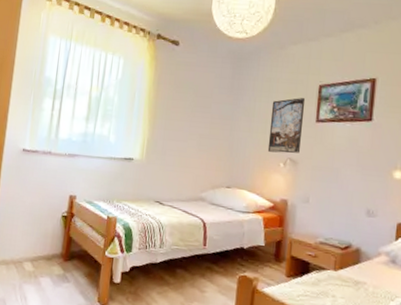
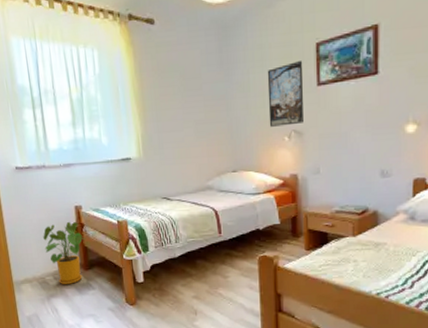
house plant: none [30,209,73,273] -> present [43,221,86,284]

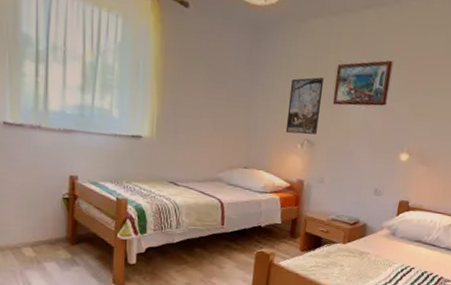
house plant: present [43,221,86,284] -> none [26,190,78,258]

